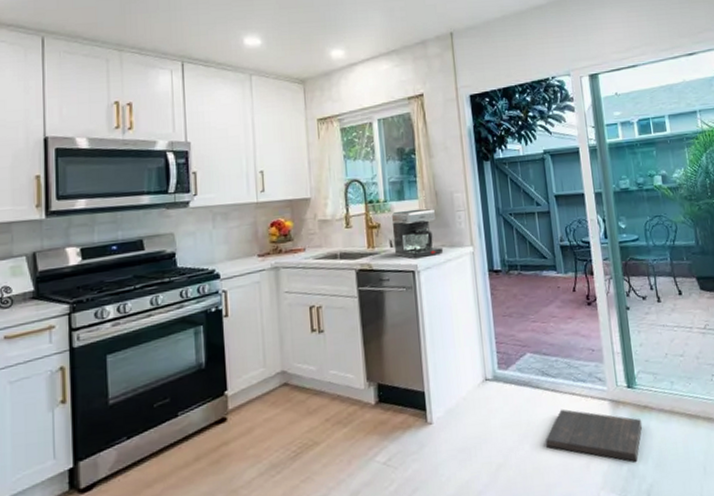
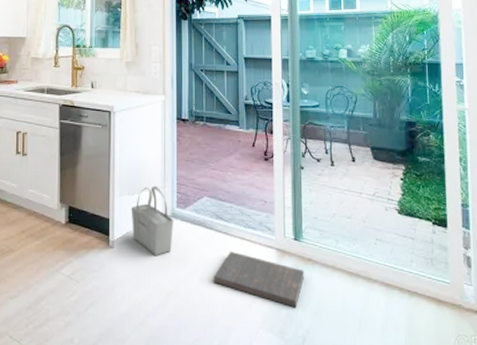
coffee maker: present [391,208,444,259] -> none [94,57,138,101]
shopping bag: none [447,348,497,427] -> present [131,185,174,257]

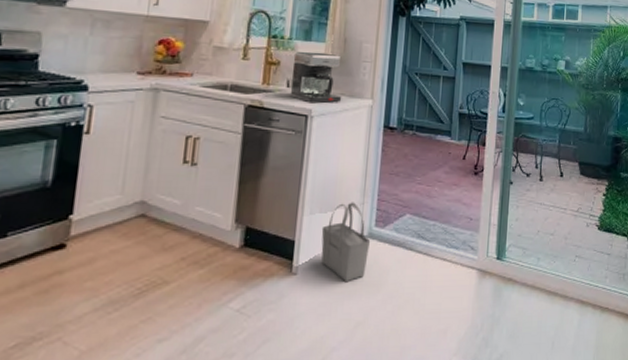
coffee maker: none [94,57,138,101] -> present [290,51,342,104]
doormat: present [214,251,305,308] -> none [409,273,505,332]

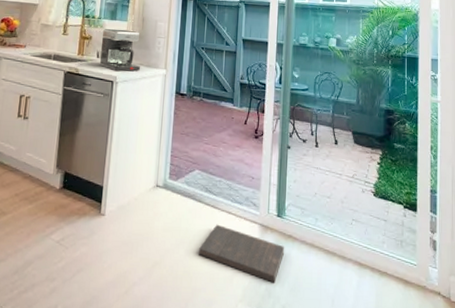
shopping bag: present [321,202,371,283] -> none [124,156,166,226]
doormat: none [409,273,505,332] -> present [199,224,285,283]

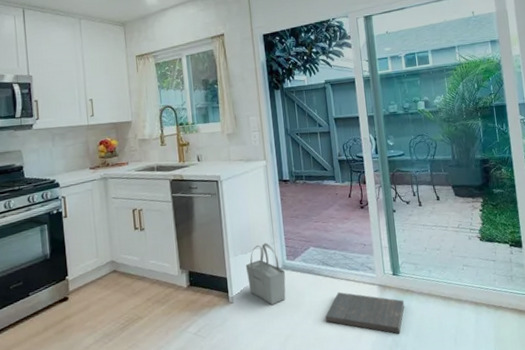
coffee maker: present [99,29,141,72] -> none [198,129,242,171]
shopping bag: none [124,156,166,226] -> present [245,243,286,306]

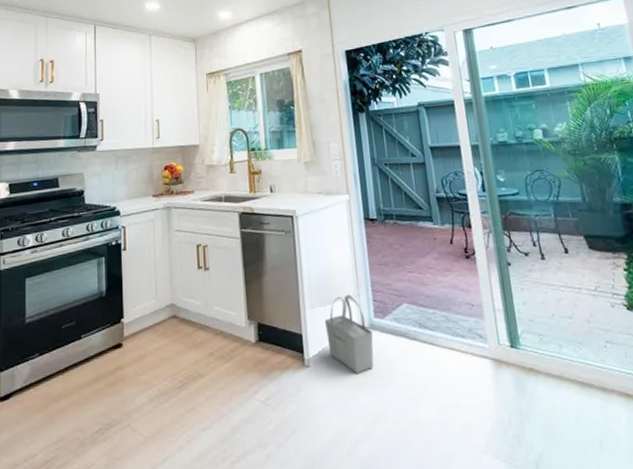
doormat: present [325,292,405,334] -> none [424,363,529,428]

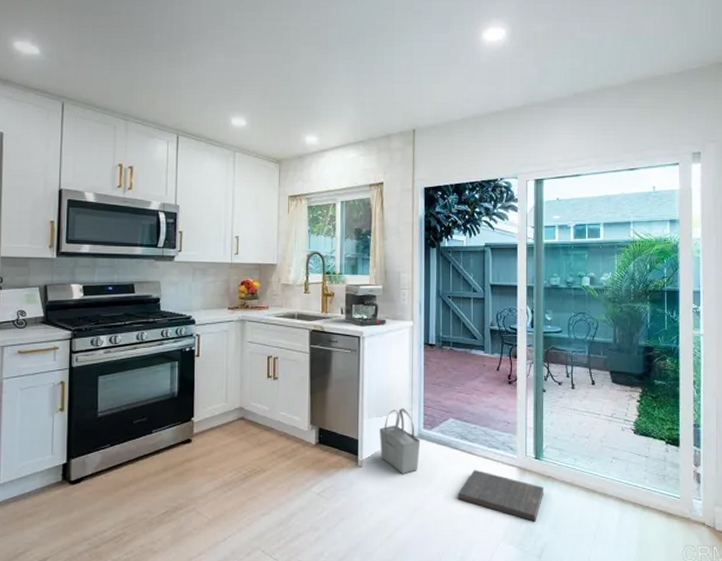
coffee maker: none [271,157,321,205] -> present [344,283,387,327]
doormat: none [424,363,529,428] -> present [458,469,545,522]

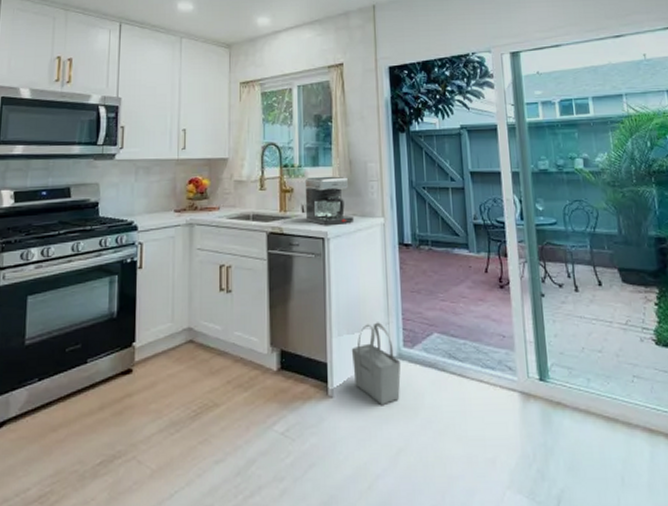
doormat: present [458,469,545,522] -> none [450,396,555,463]

